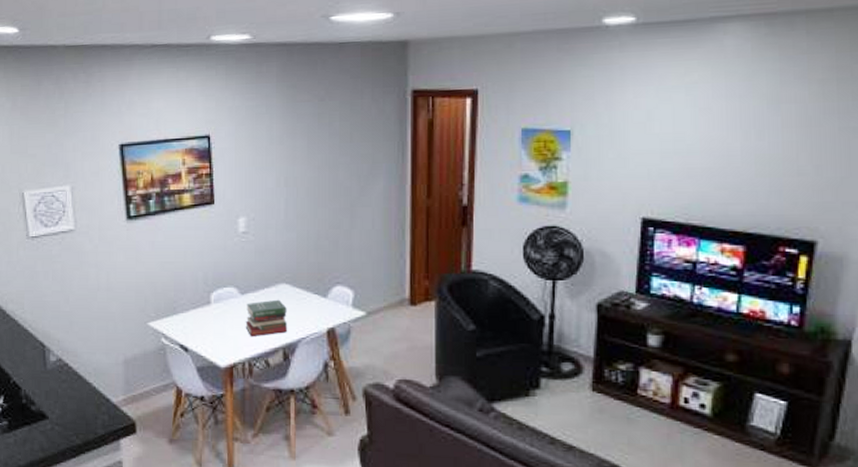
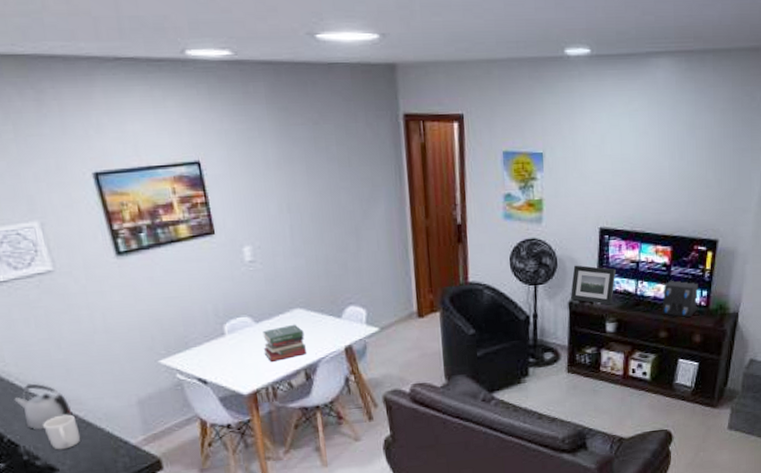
kettle: none [24,331,68,377] -> present [14,383,72,430]
mug: none [43,364,71,399] -> present [43,414,81,450]
picture frame: none [599,260,663,313] -> present [570,265,616,305]
speaker: none [730,287,788,340] -> present [662,279,699,318]

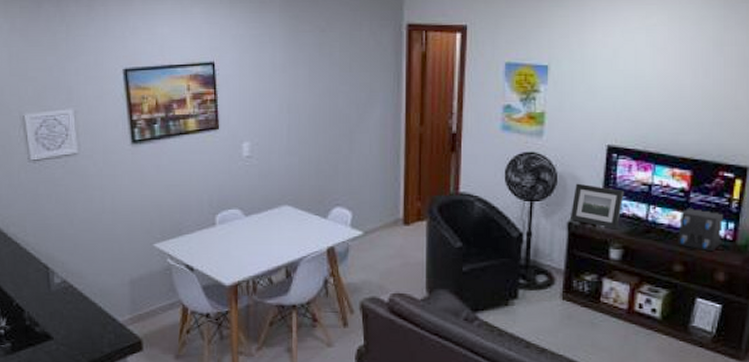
kettle: present [14,383,72,430] -> none [27,254,73,298]
mug: present [43,414,81,450] -> none [47,286,76,320]
books: present [263,324,307,362] -> none [249,220,290,256]

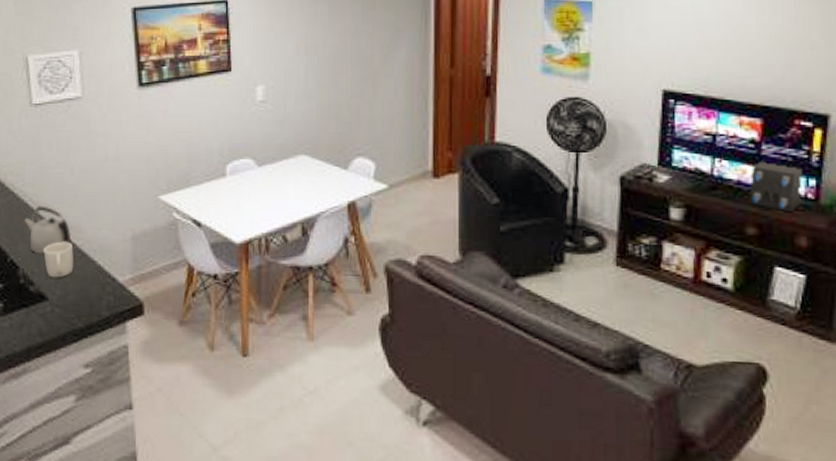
kettle: none [27,254,73,298] -> present [24,205,72,254]
mug: none [47,286,76,320] -> present [43,241,74,278]
picture frame: present [569,183,624,230] -> none [622,132,684,186]

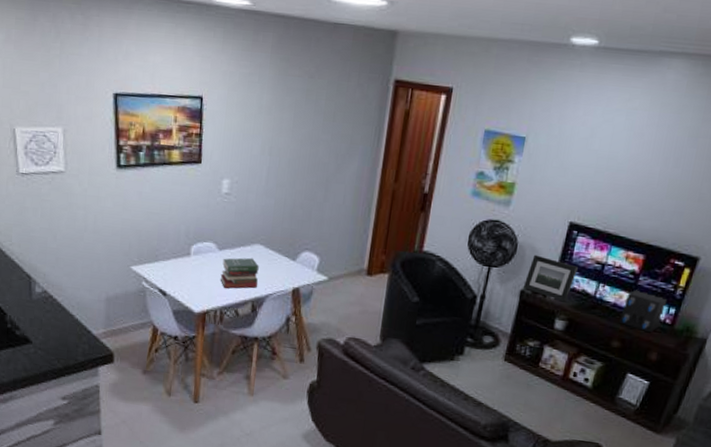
kettle: present [24,205,72,254] -> none [11,263,53,305]
mug: present [43,241,74,278] -> none [28,296,55,326]
books: none [262,171,307,210] -> present [220,257,259,289]
picture frame: none [622,132,684,186] -> present [522,254,578,302]

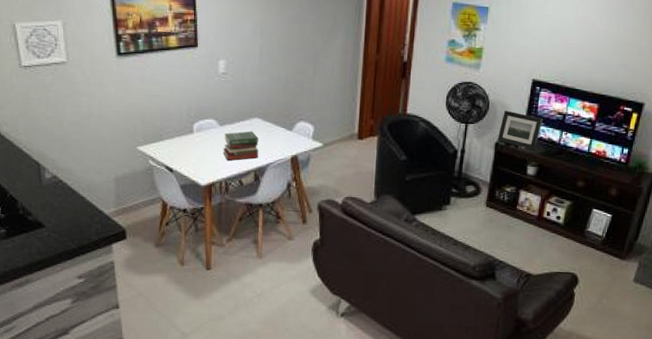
speaker: present [619,288,668,333] -> none [582,134,621,172]

